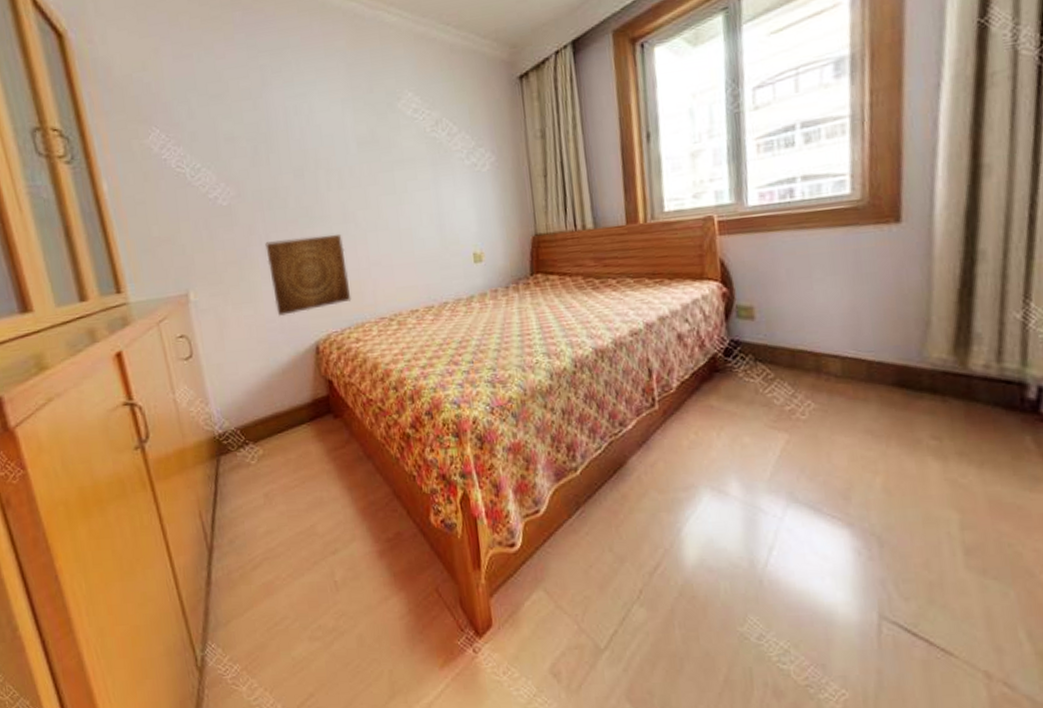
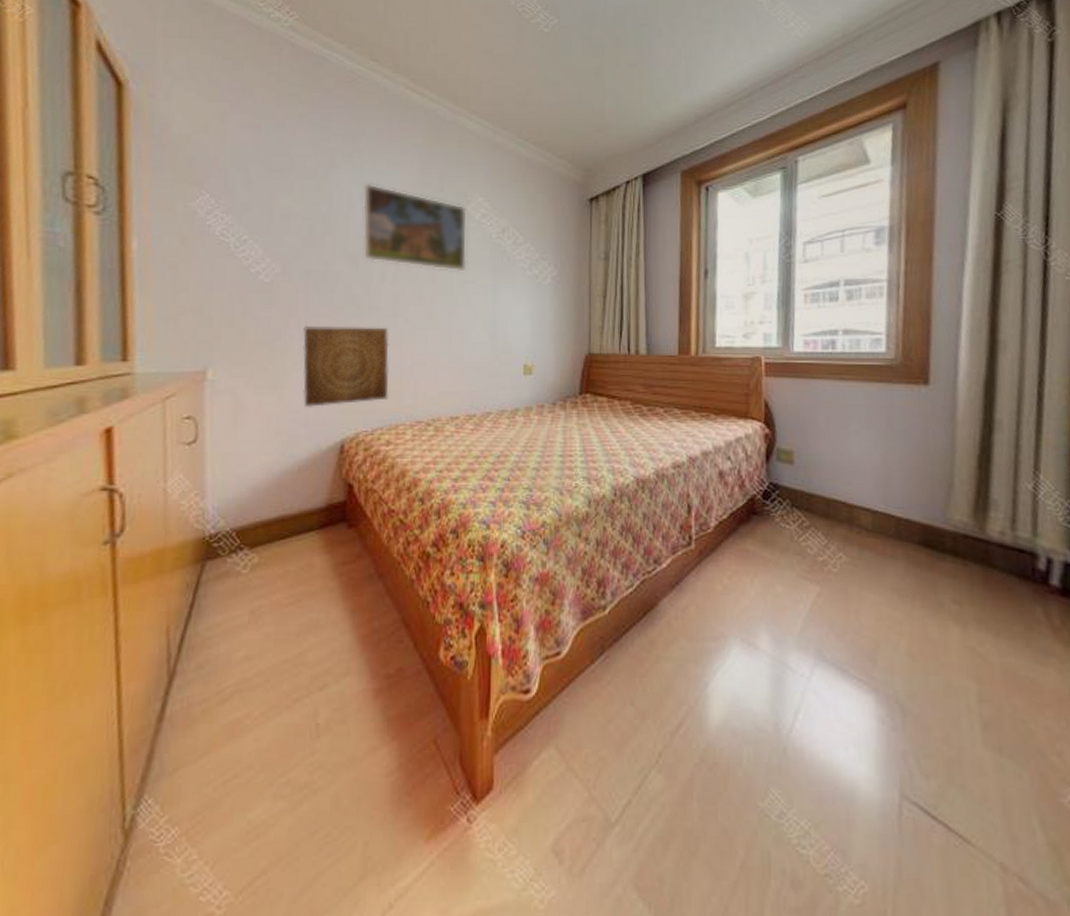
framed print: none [296,95,406,173] -> present [362,183,468,272]

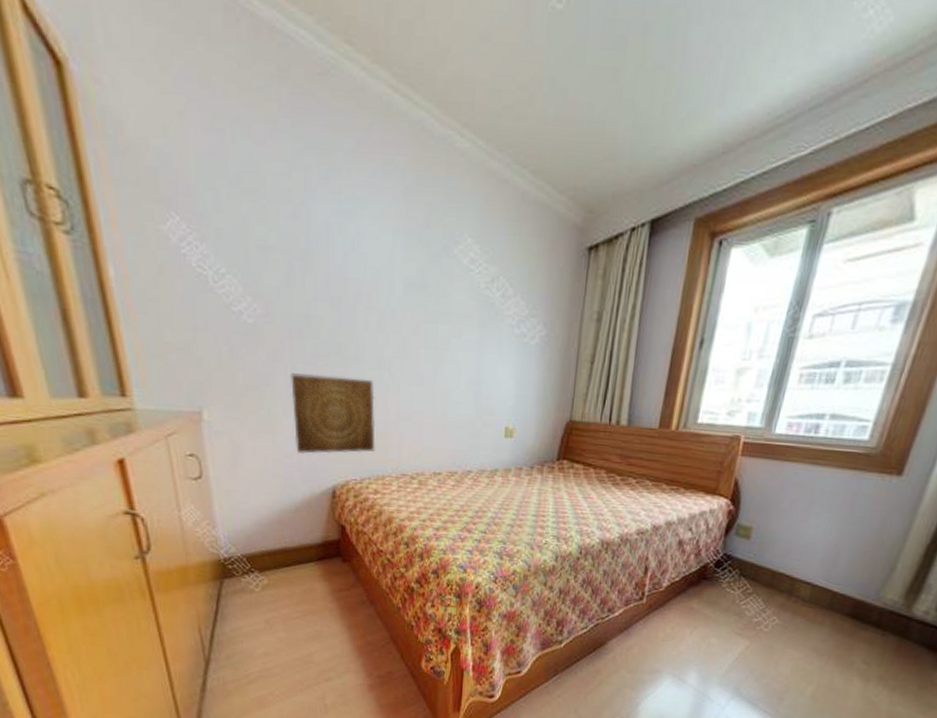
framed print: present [362,183,468,272] -> none [342,213,455,325]

